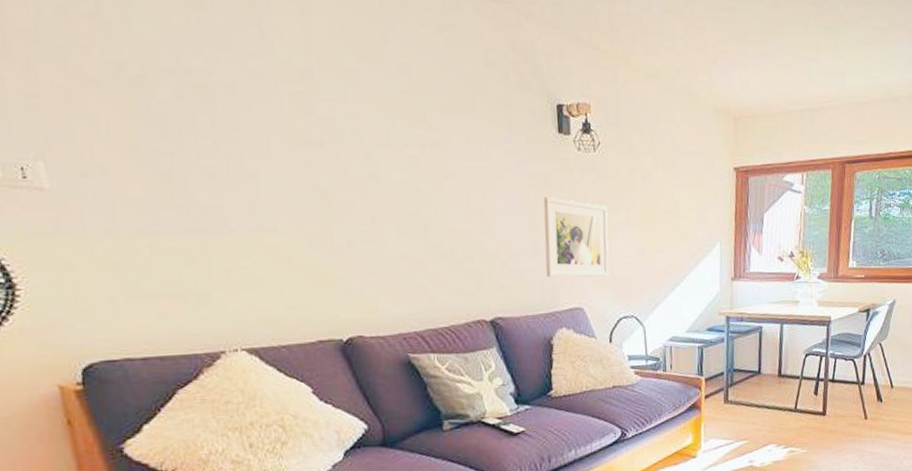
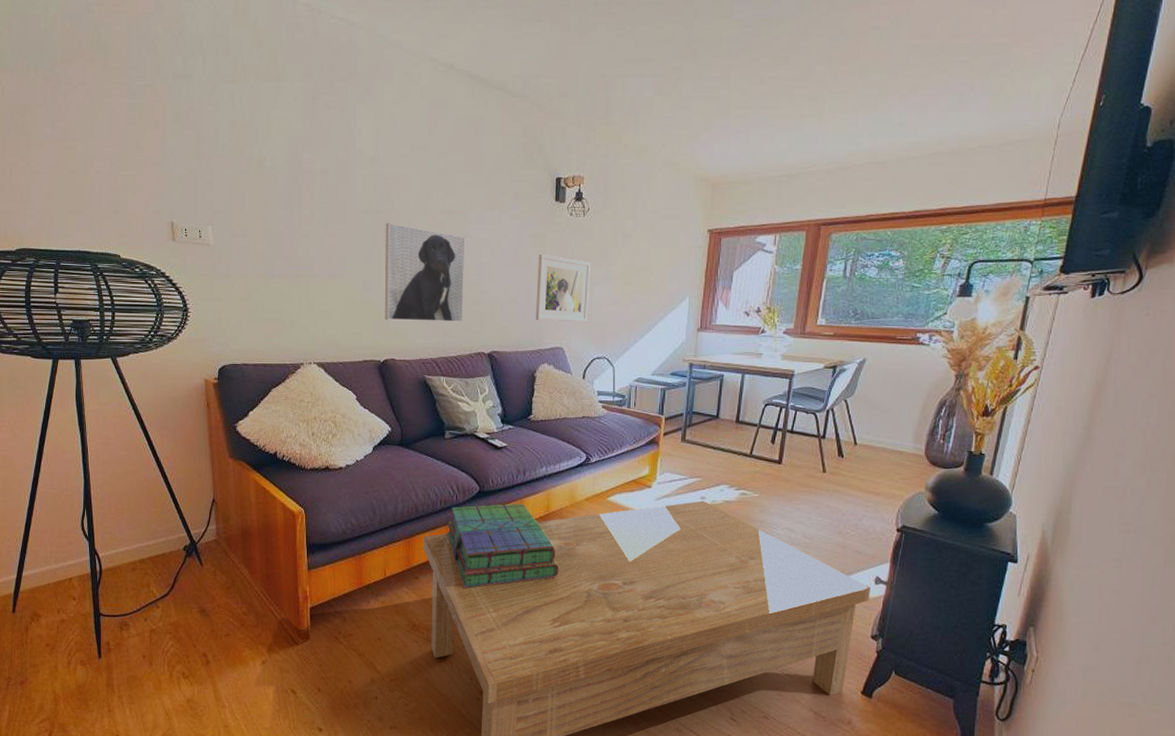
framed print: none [331,158,454,287] -> present [385,223,466,323]

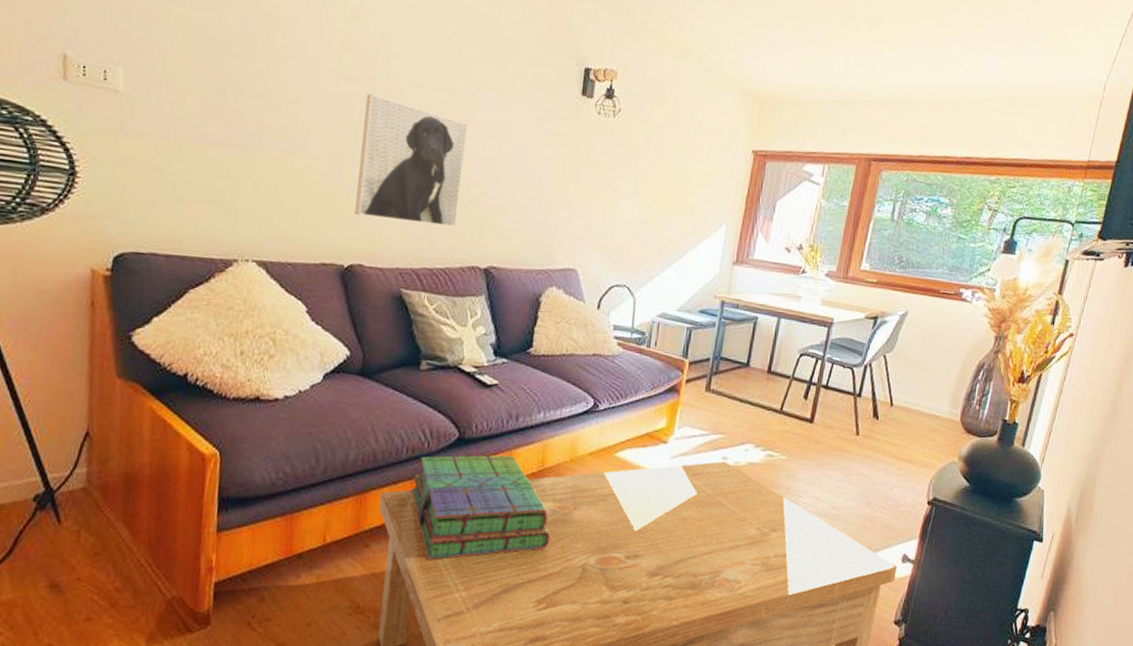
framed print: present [536,253,591,323] -> none [547,155,617,243]

